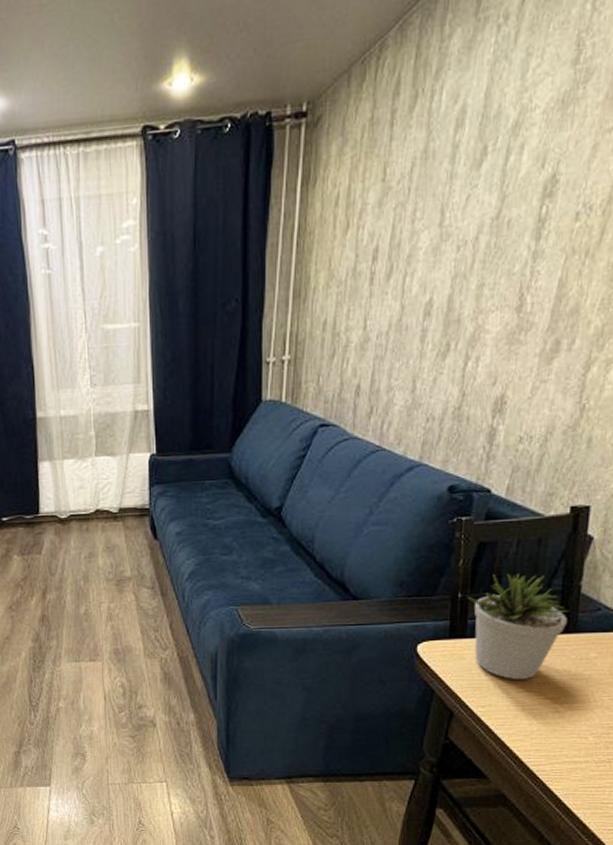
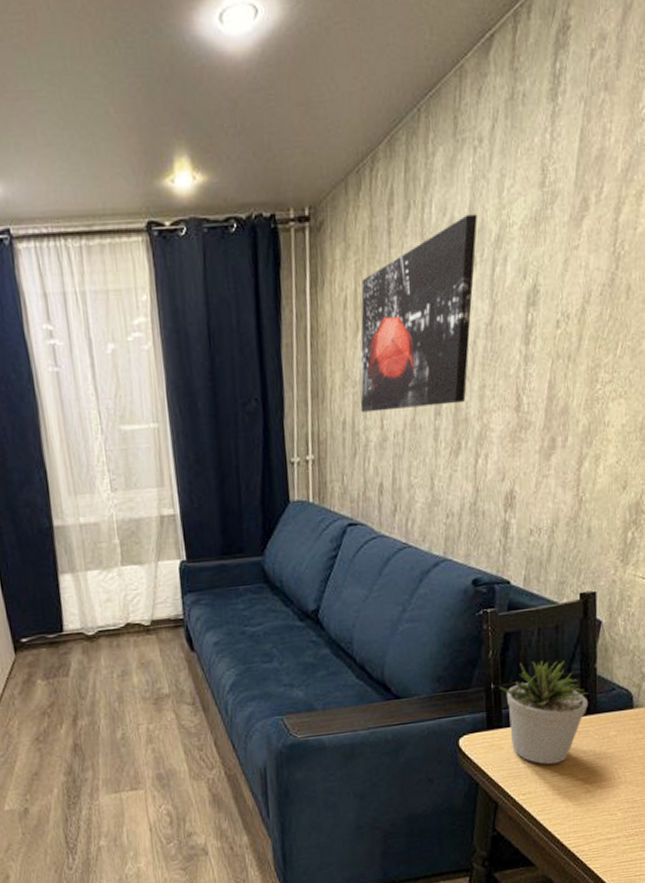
wall art: none [343,99,494,313] -> present [360,214,477,413]

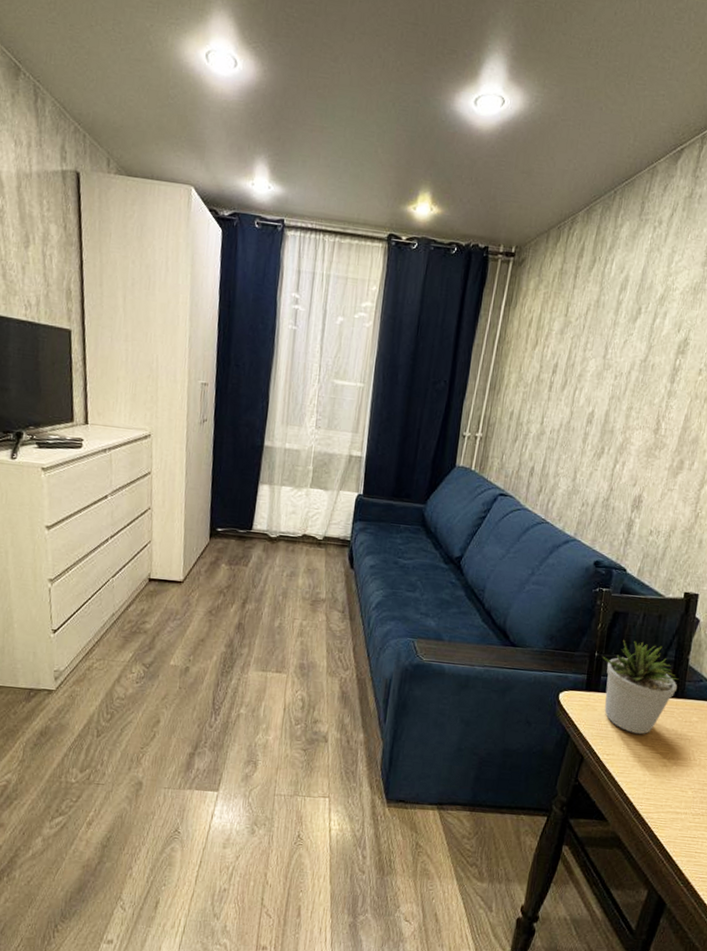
wall art: present [360,214,477,413] -> none [527,275,648,418]

